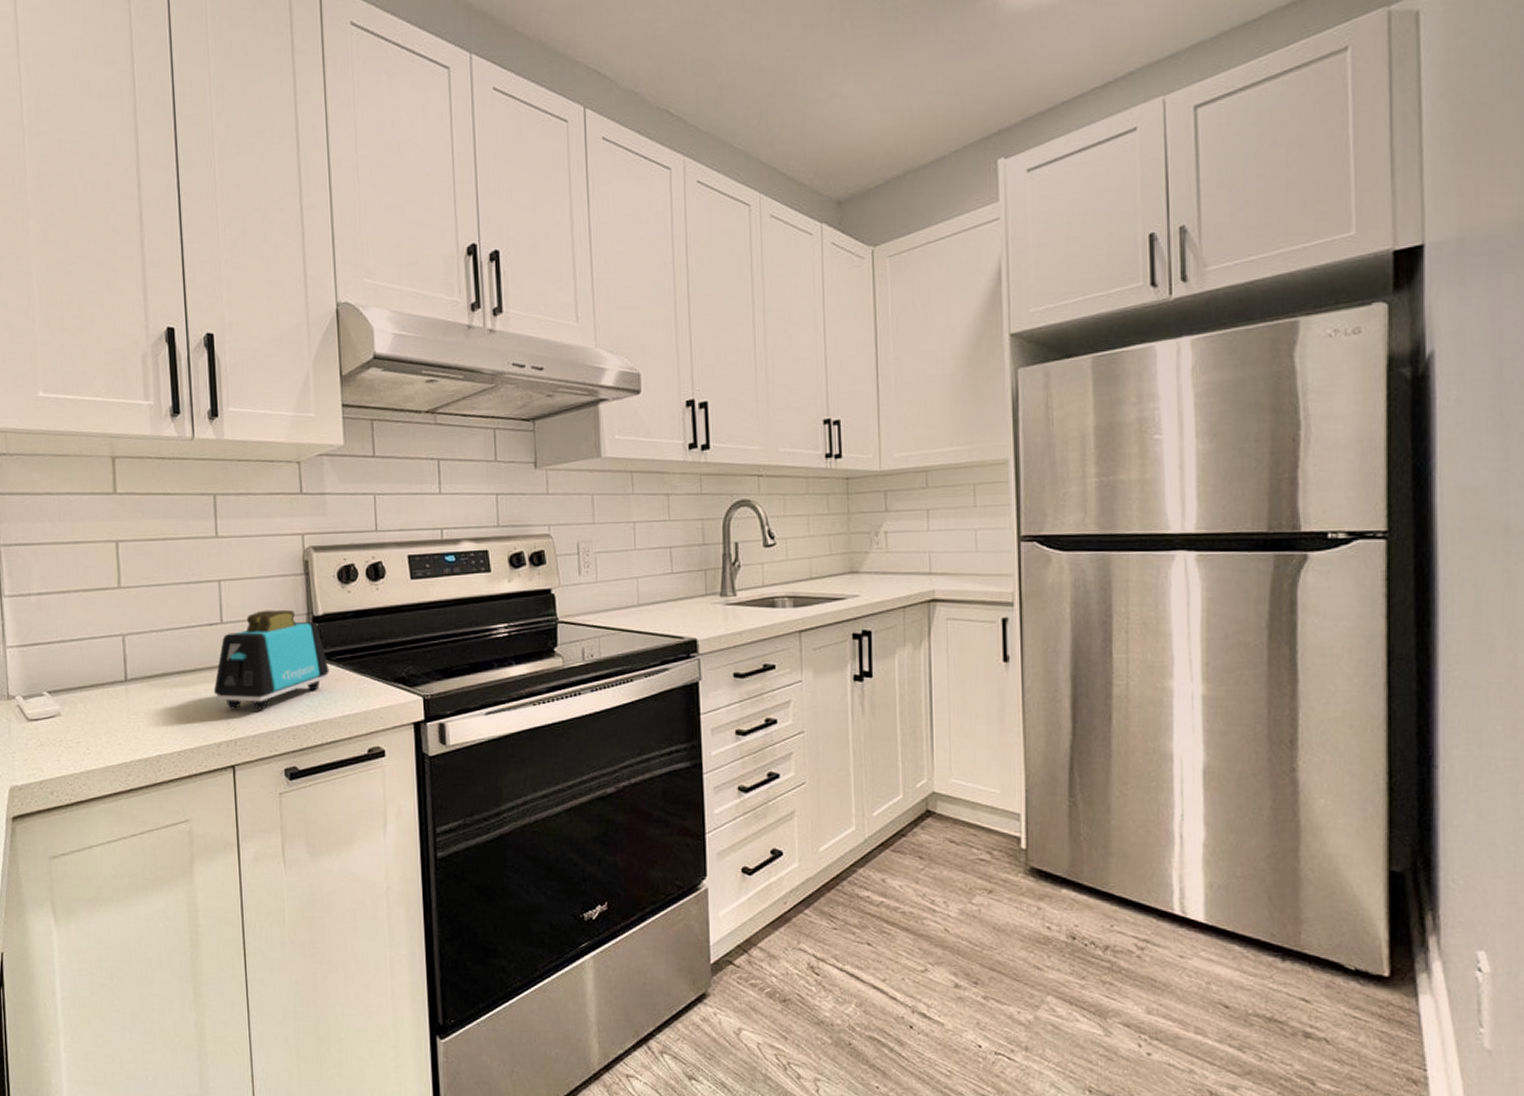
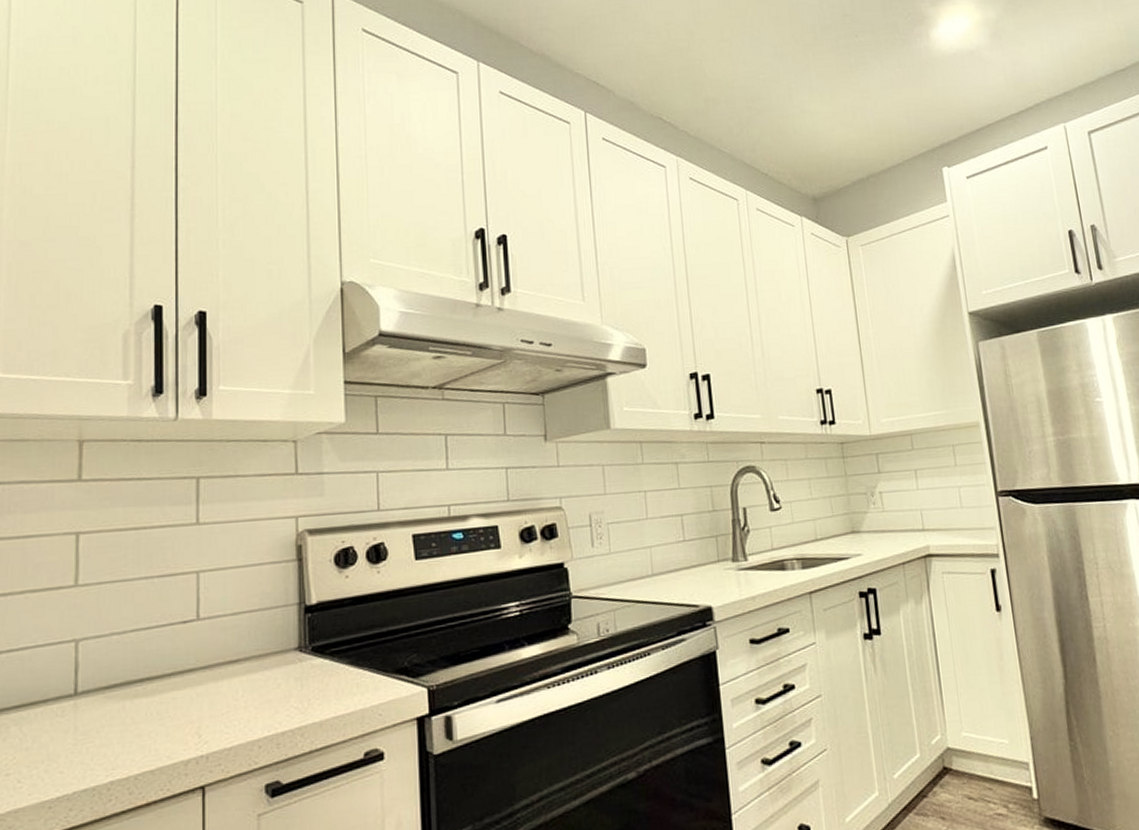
toaster: present [213,609,330,710] -> none [184,600,322,719]

